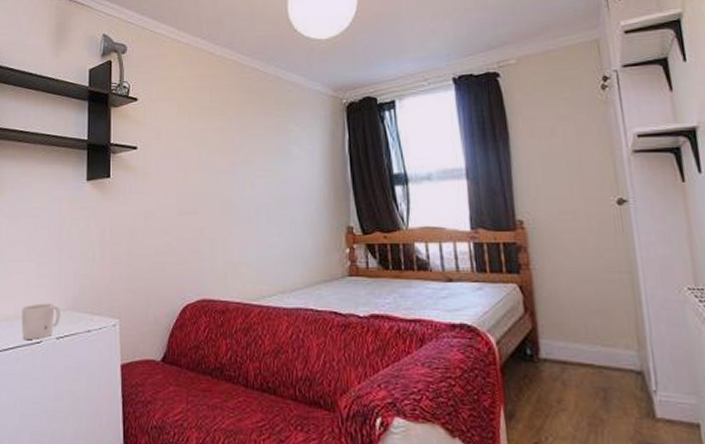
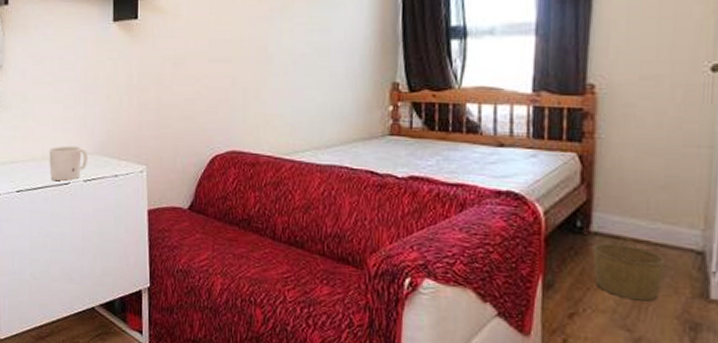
basket: none [544,363,612,425] -> present [592,239,665,302]

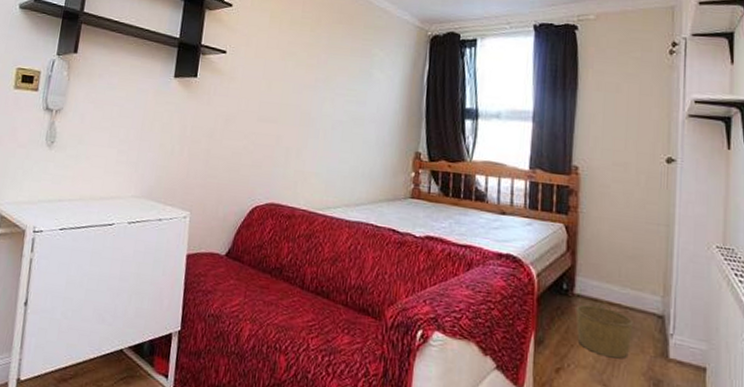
mug: present [49,145,87,182] -> none [95,188,135,223]

